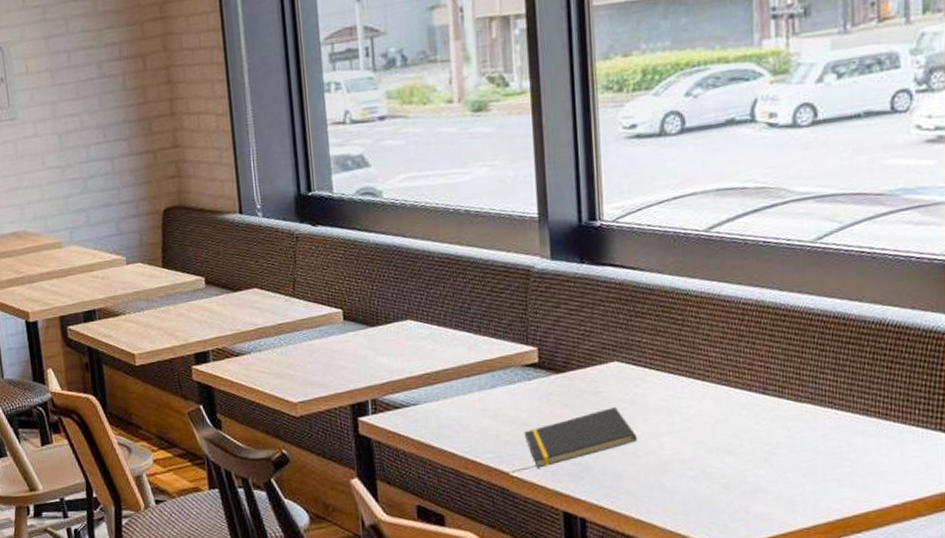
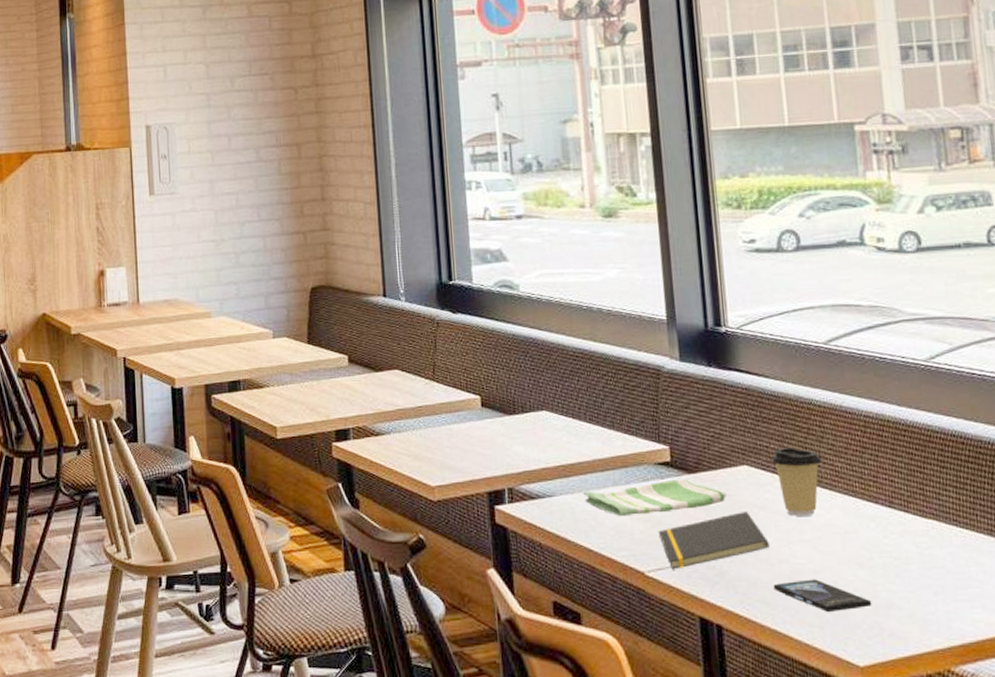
dish towel: none [448,379,595,420] -> present [583,479,726,517]
smartphone: none [639,469,739,499] -> present [773,579,872,612]
coffee cup: none [643,340,696,409] -> present [771,447,822,516]

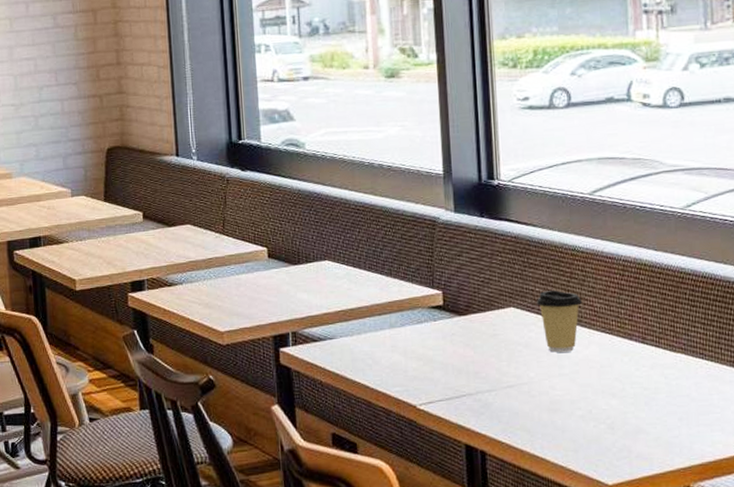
dish towel: present [583,479,726,517] -> none [361,321,493,356]
notepad: present [658,512,770,570] -> none [430,349,531,403]
smartphone: present [773,579,872,612] -> none [533,408,622,437]

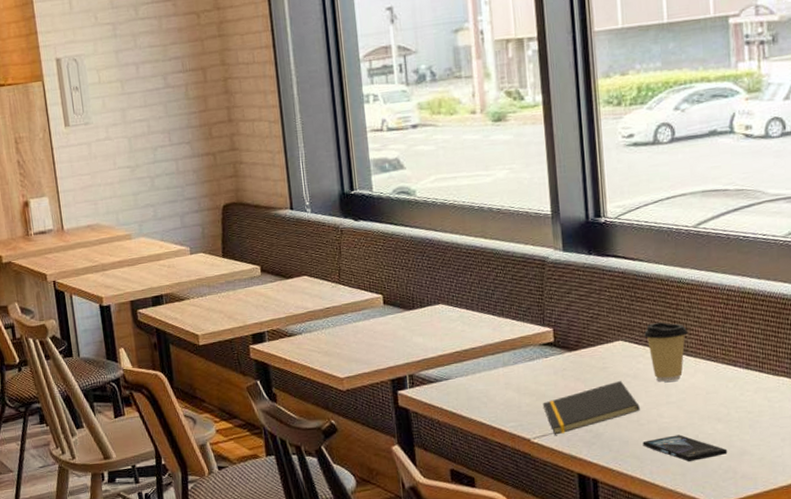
notepad: none [430,349,531,403] -> present [542,381,640,435]
smartphone: none [533,408,622,437] -> present [642,434,728,461]

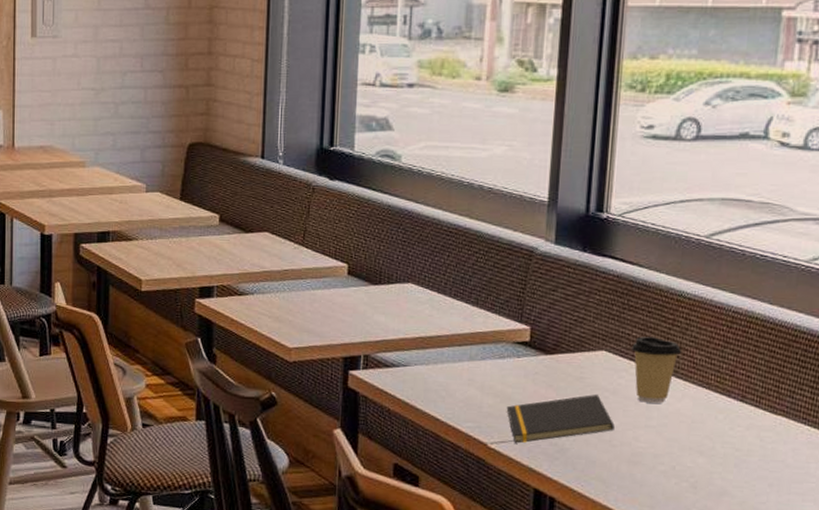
smartphone: present [642,434,728,461] -> none [611,462,706,494]

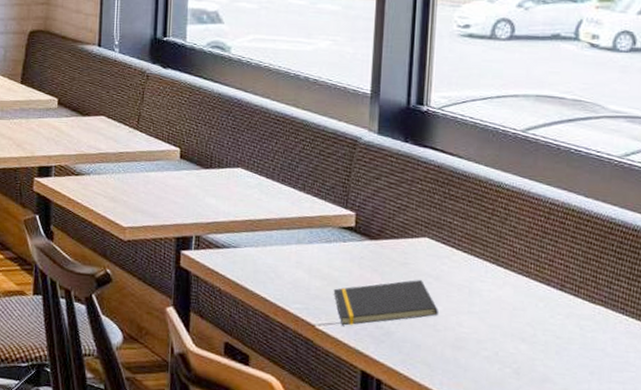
coffee cup: present [630,336,682,403] -> none [452,225,502,290]

